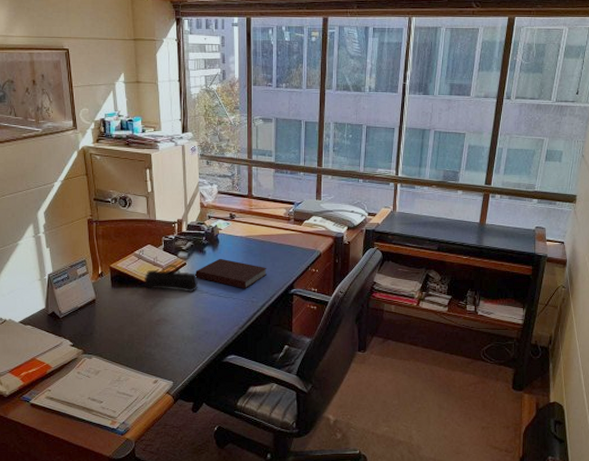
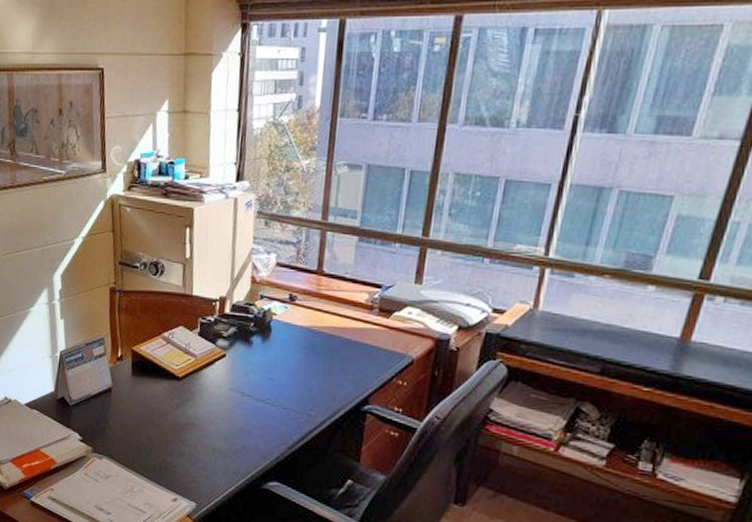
pencil case: present [143,265,199,293] -> none [170,354,240,394]
notebook: present [195,258,267,289] -> none [236,352,333,397]

